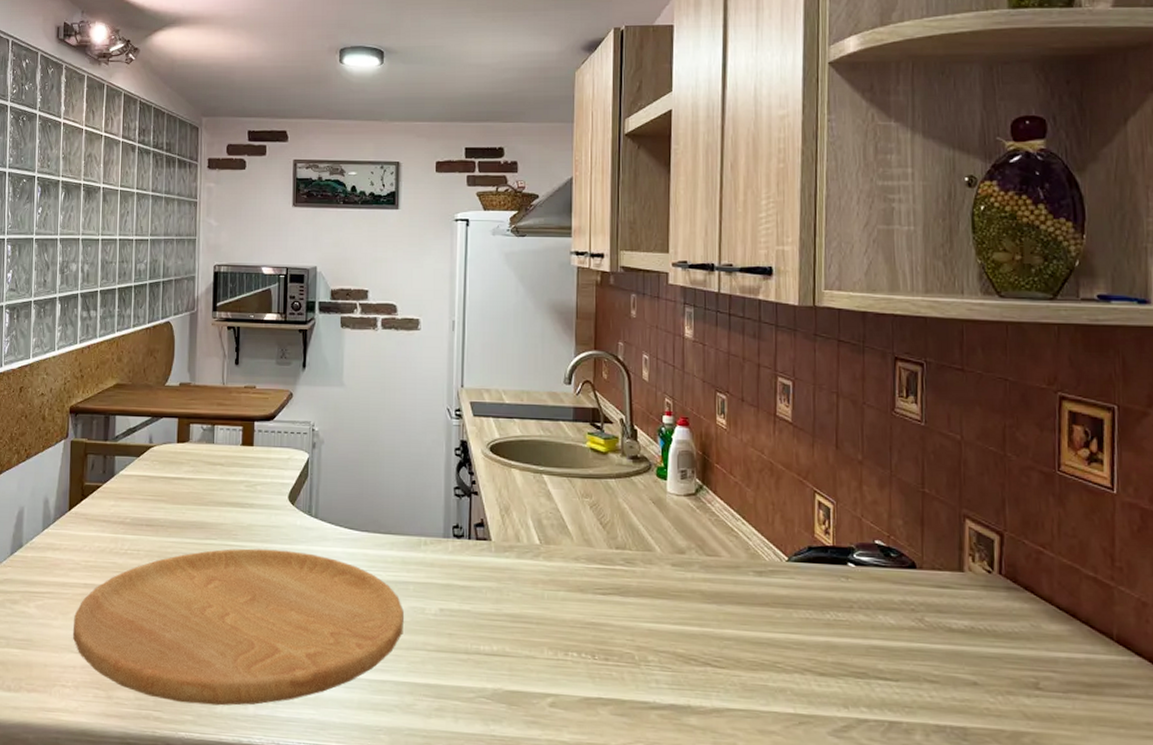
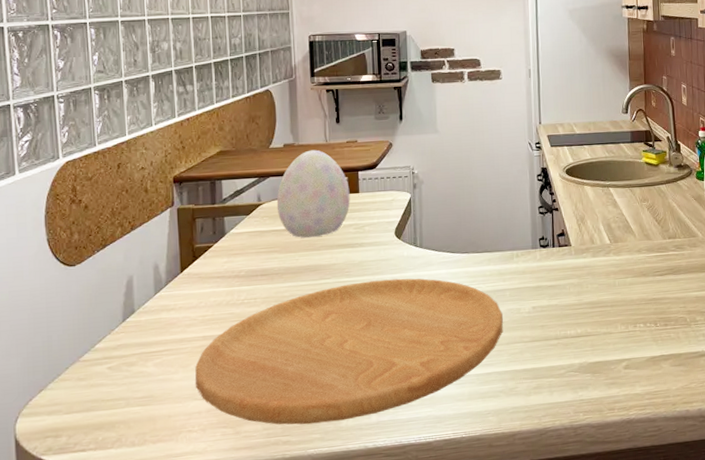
decorative egg: none [167,392,244,491] -> present [276,150,350,238]

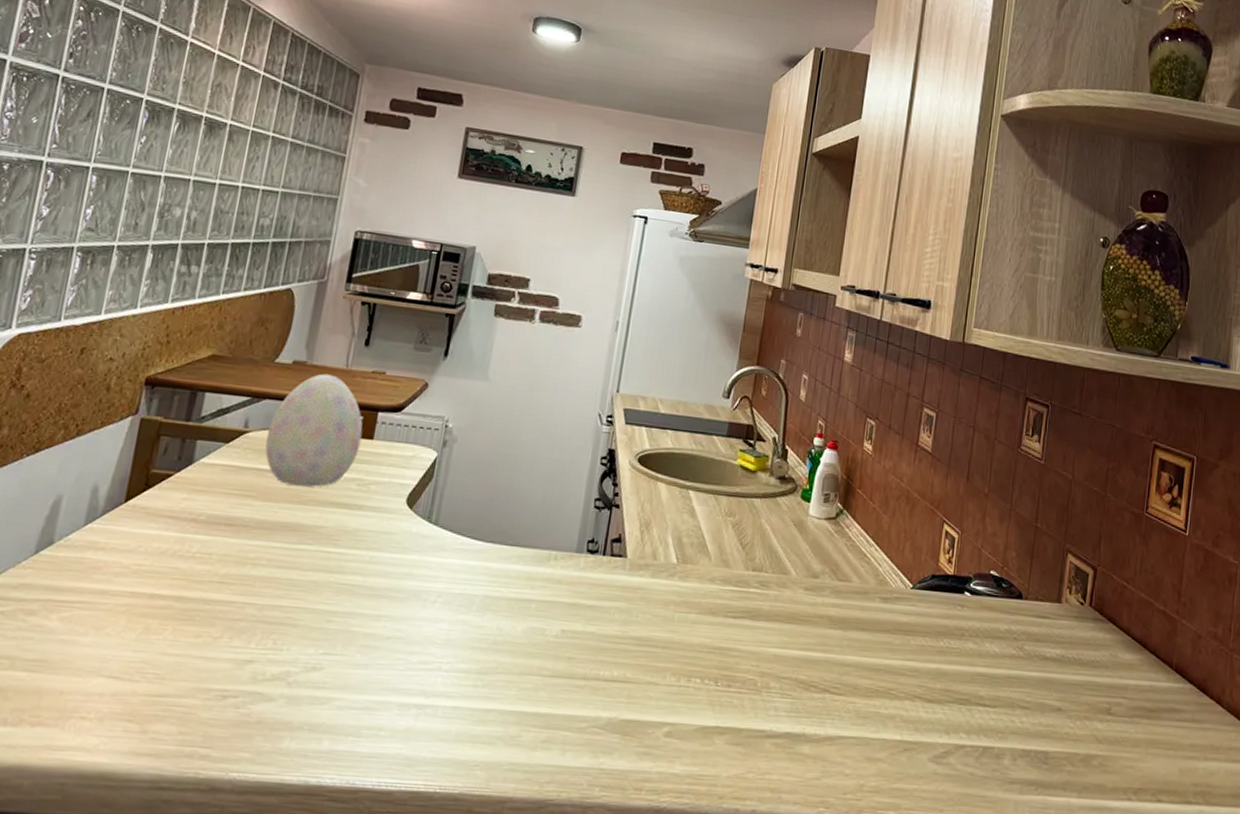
cutting board: present [195,278,503,425] -> none [105,556,522,740]

